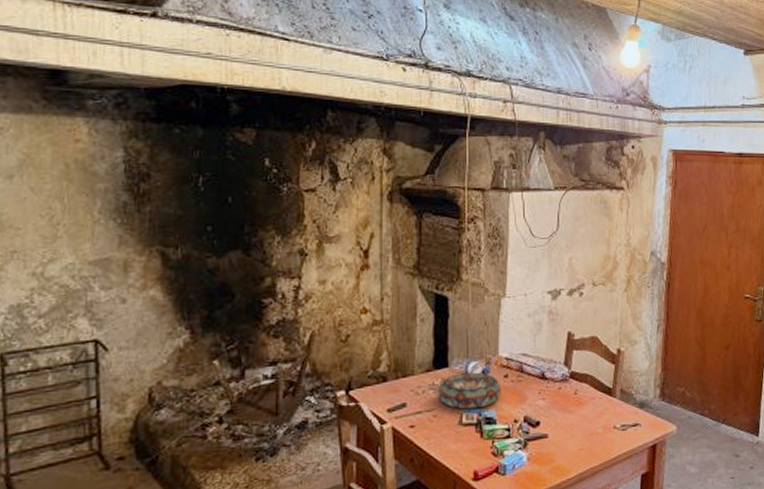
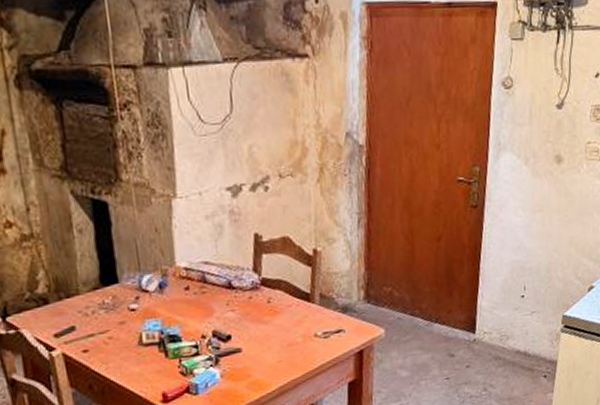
decorative bowl: present [438,372,501,410] -> none [109,286,183,328]

